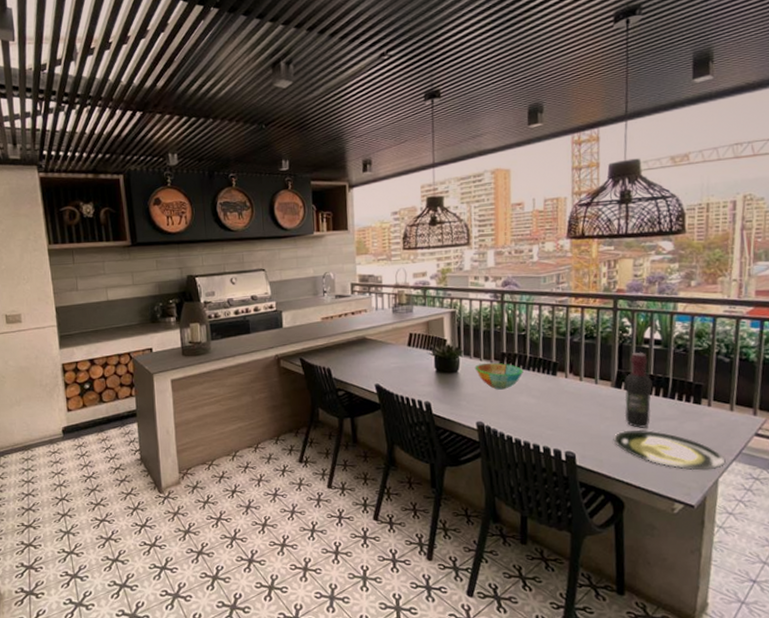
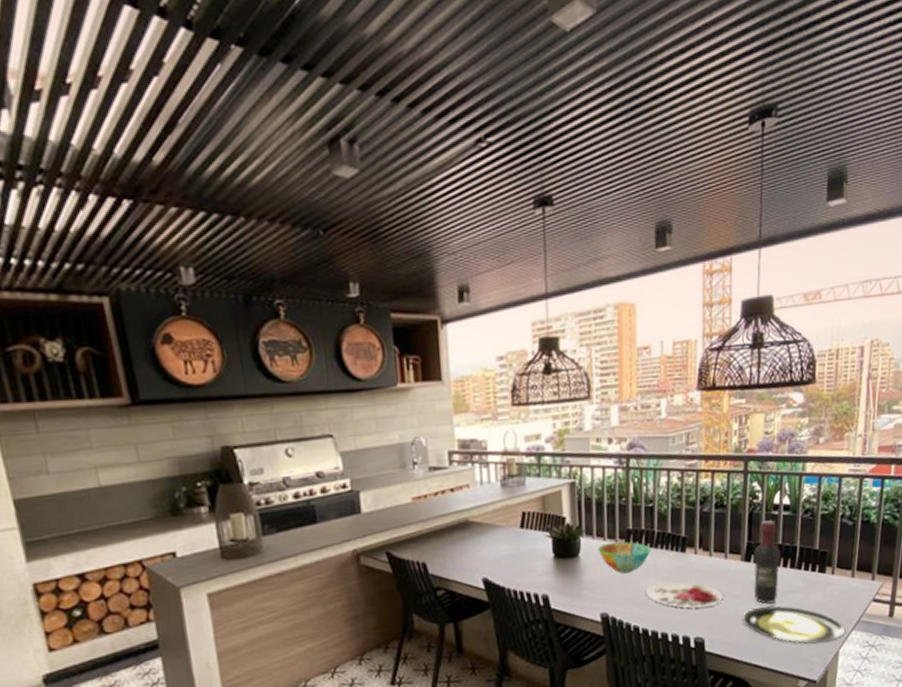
plate: none [518,400,594,426] -> present [645,581,723,608]

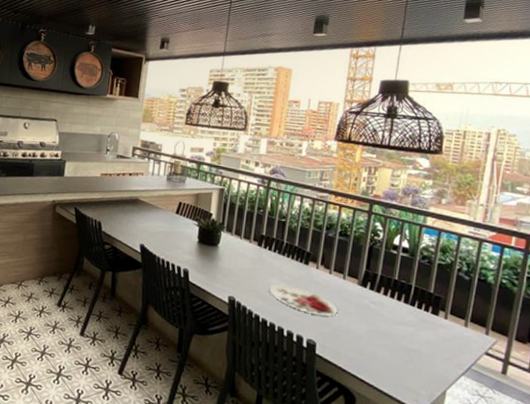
bowl: present [598,541,651,574] -> none [234,241,279,270]
plate: present [742,605,846,645] -> none [353,328,455,380]
wine bottle: present [753,520,781,604] -> none [366,256,396,329]

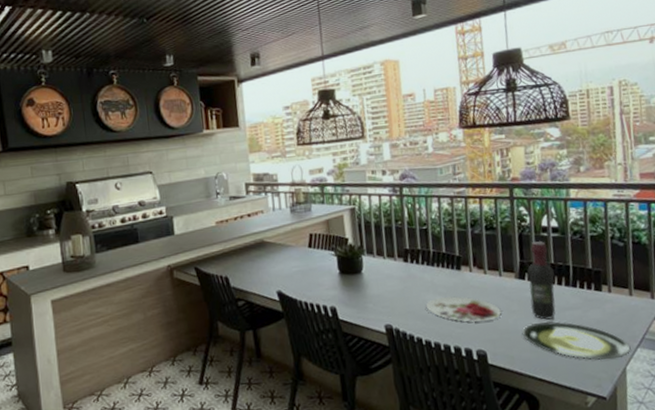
plate: none [353,328,455,380] -> present [521,321,631,361]
wine bottle: none [366,256,396,329] -> present [527,241,556,320]

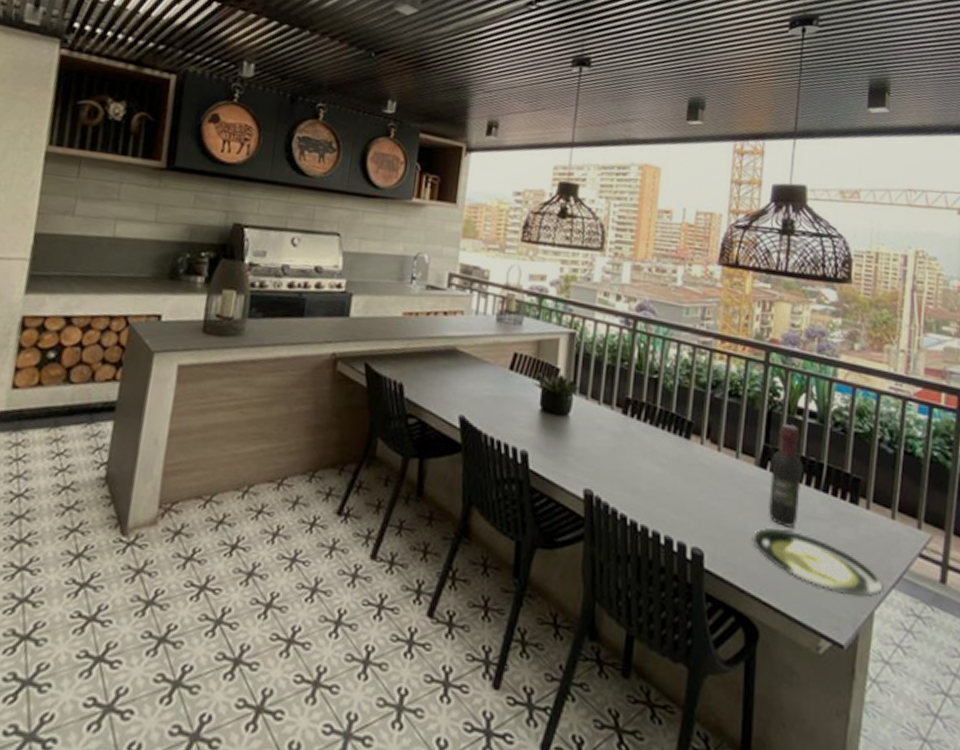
plate: present [425,296,501,322] -> none [639,469,730,513]

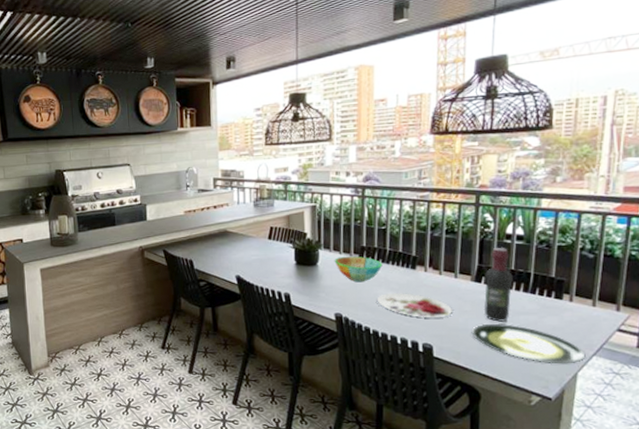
bowl: none [590,408,651,449] -> present [334,256,383,283]
plate: none [639,469,730,513] -> present [377,293,452,318]

